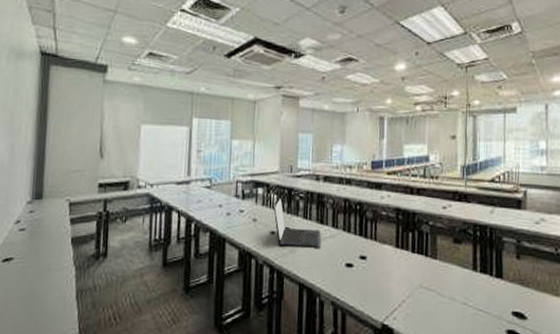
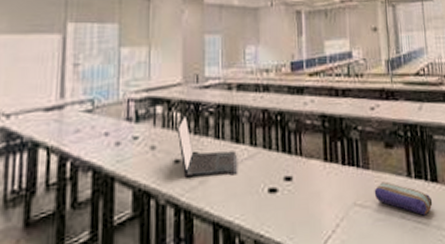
pencil case: none [439,271,496,305] -> present [374,181,433,216]

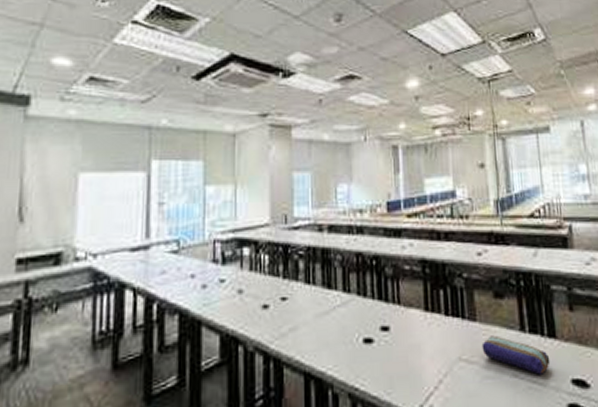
laptop: present [177,115,238,178] -> none [265,258,331,324]

